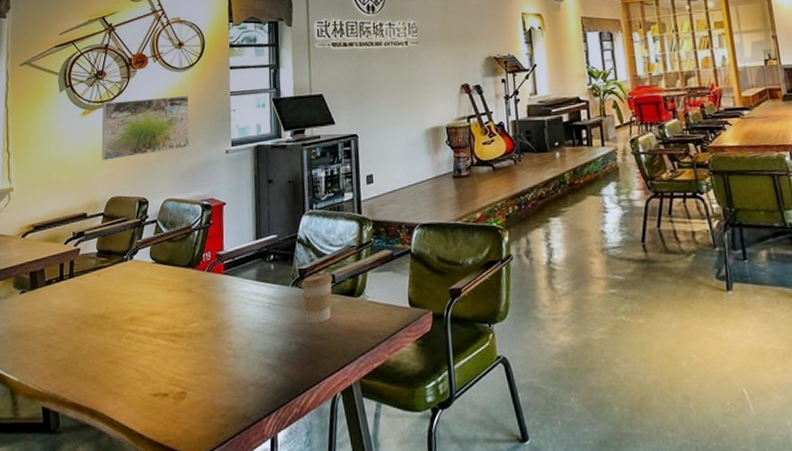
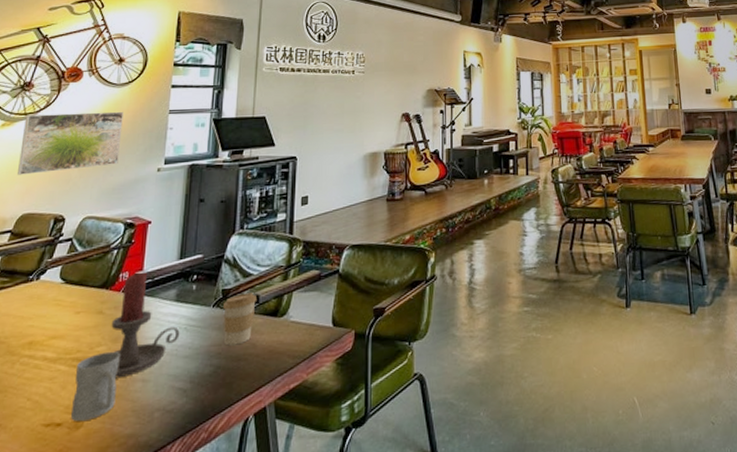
mug: none [175,327,213,393] -> present [71,351,120,422]
candle holder: none [200,253,264,354] -> present [111,273,180,379]

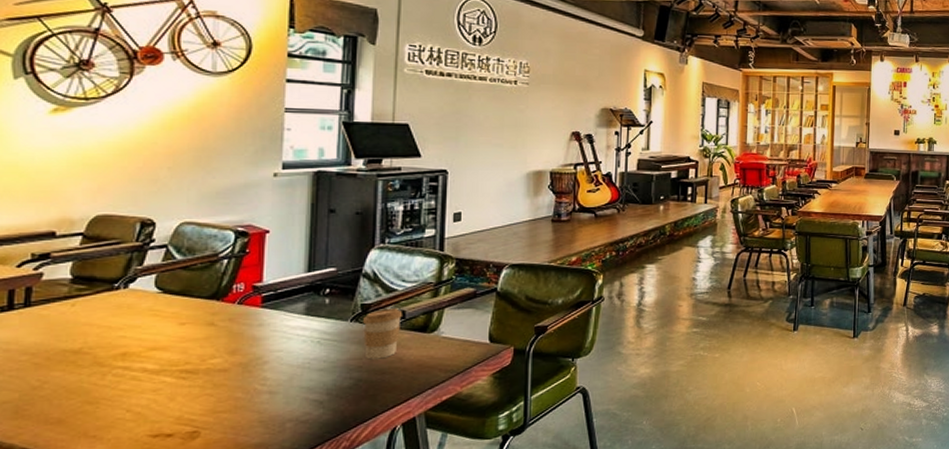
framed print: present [18,111,123,175] -> none [84,100,224,171]
mug: present [71,351,120,422] -> none [184,363,240,433]
candle holder: present [111,273,180,379] -> none [226,285,312,391]

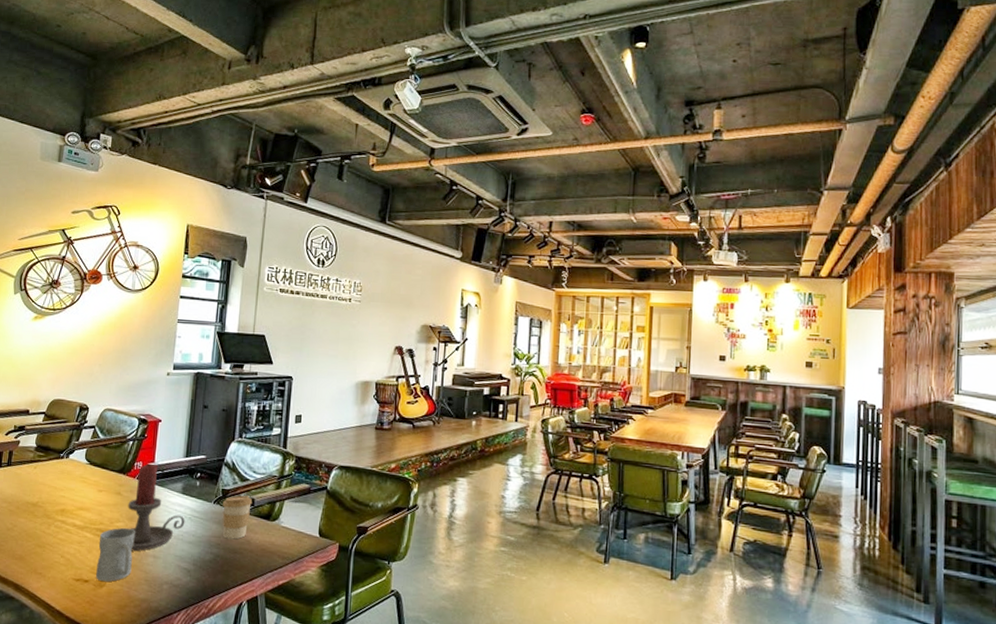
mug: none [184,363,240,433] -> present [96,527,135,582]
candle holder: none [226,285,312,391] -> present [128,464,185,552]

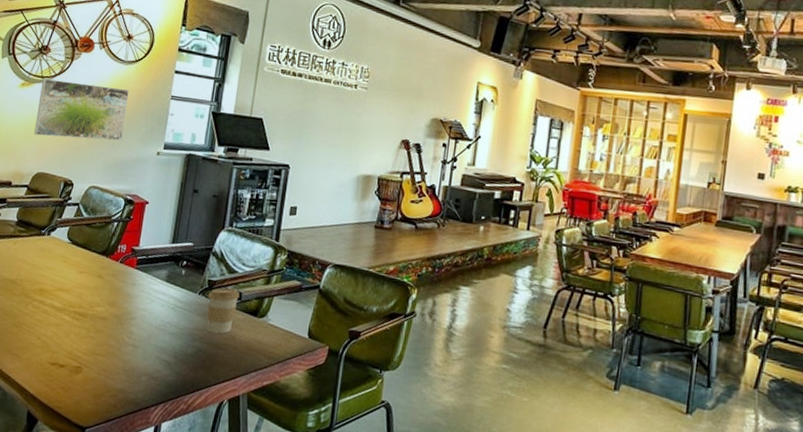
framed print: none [49,311,138,365] -> present [34,78,129,141]
mug: present [96,527,135,582] -> none [72,312,116,369]
candle holder: present [128,464,185,552] -> none [109,248,168,339]

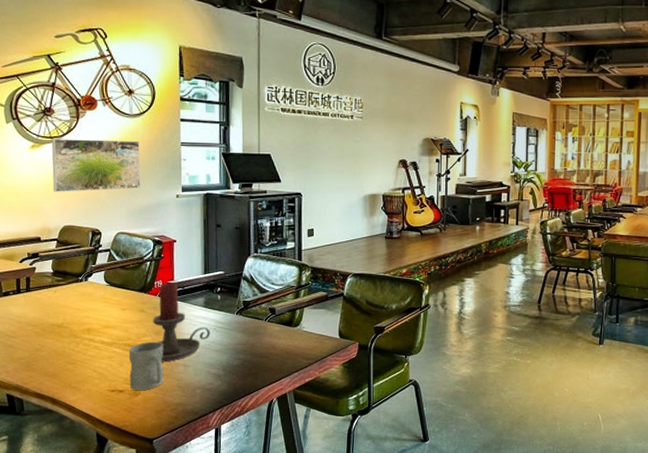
mug: none [72,312,116,369] -> present [129,341,164,391]
candle holder: none [109,248,168,339] -> present [153,282,211,362]
coffee cup: present [207,288,240,334] -> none [244,306,274,345]

